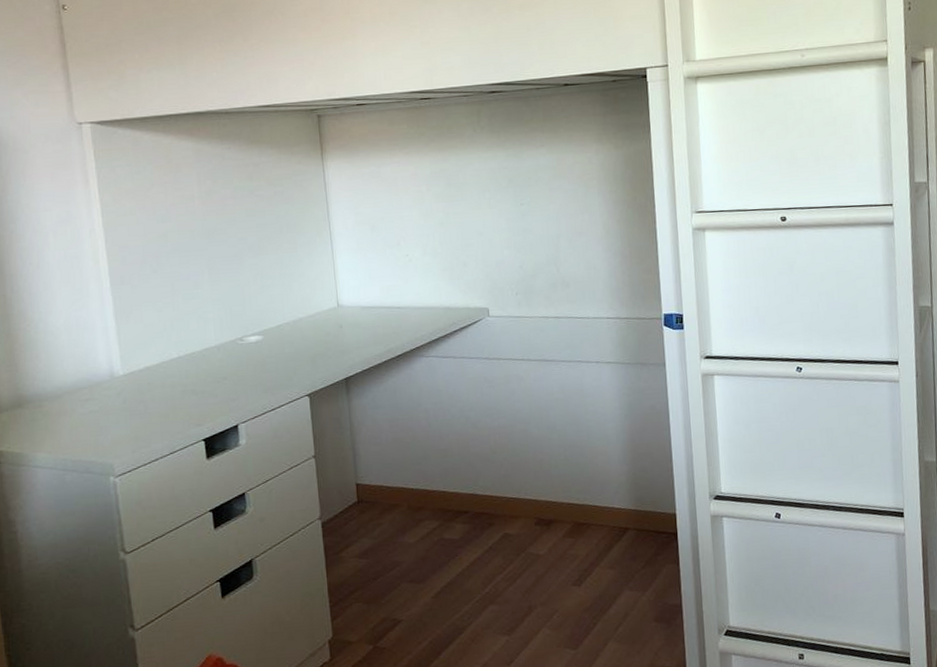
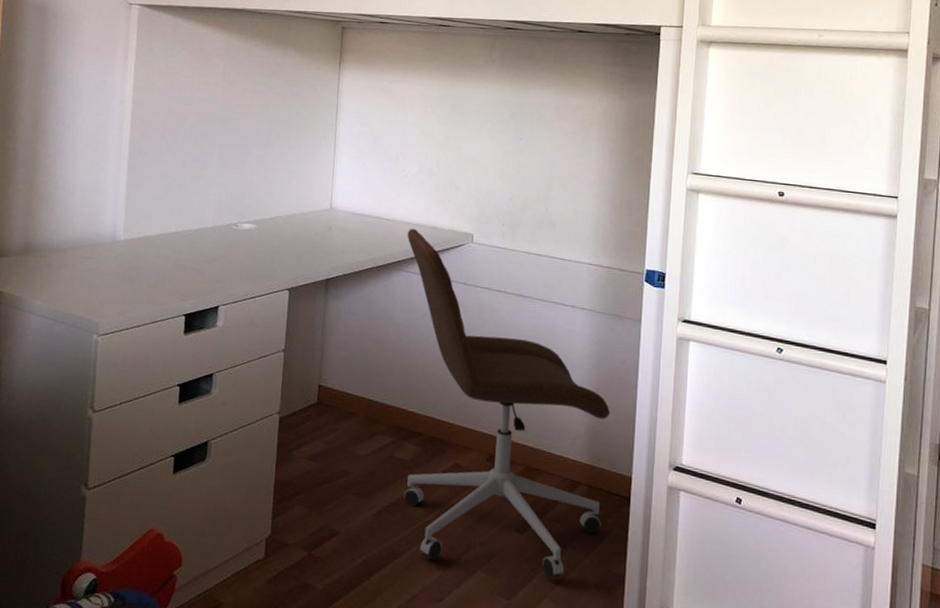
office chair: none [421,312,653,628] -> present [404,228,610,579]

